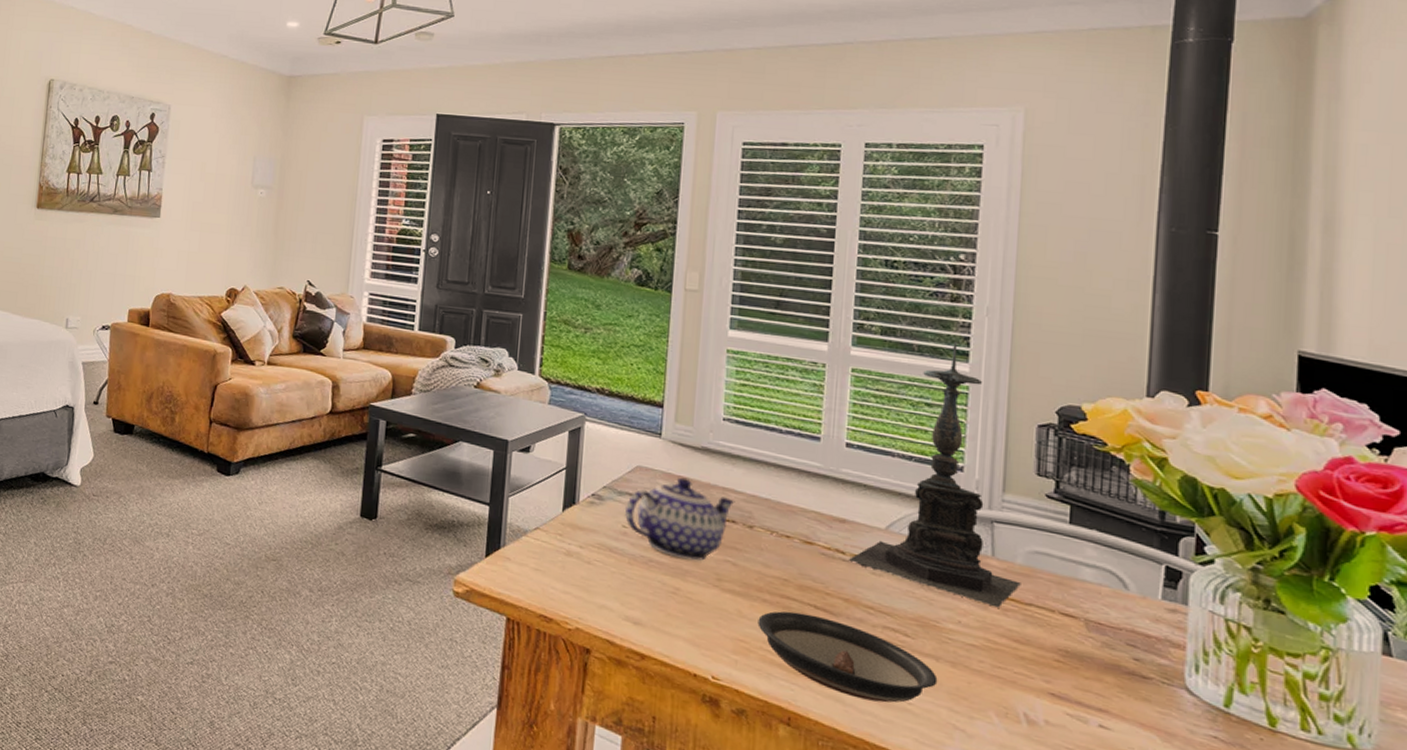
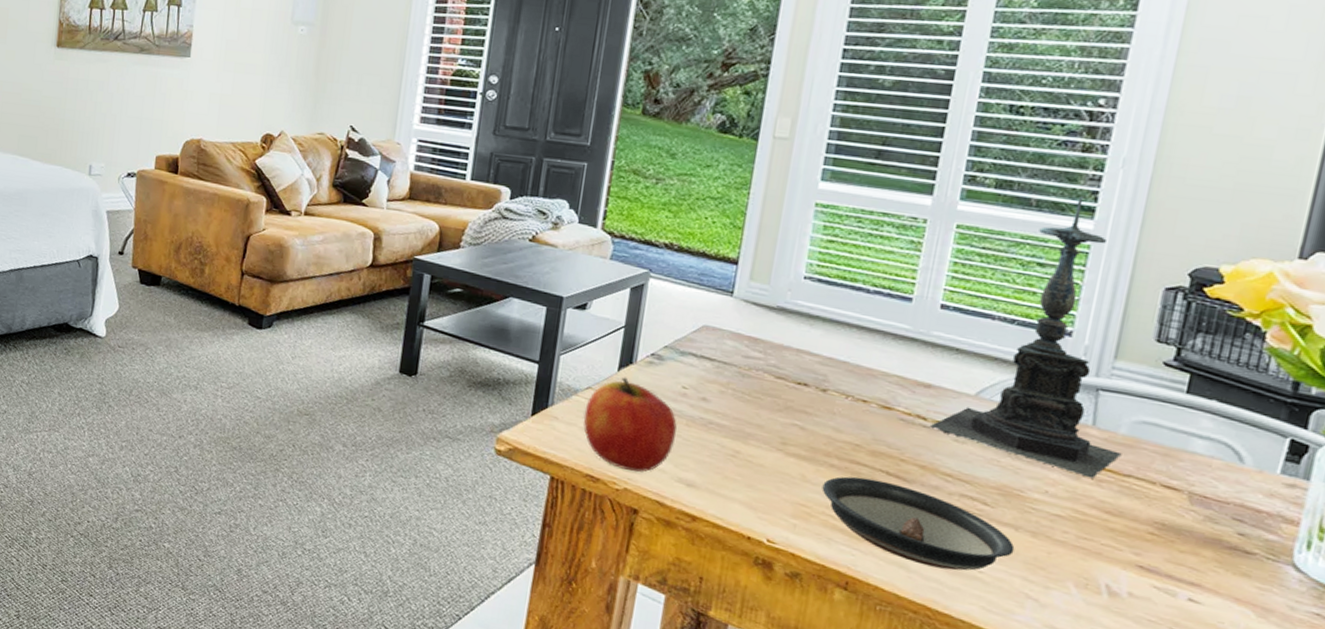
apple: none [534,517,620,611] -> present [583,377,677,472]
teapot: present [625,477,735,561] -> none [686,337,810,424]

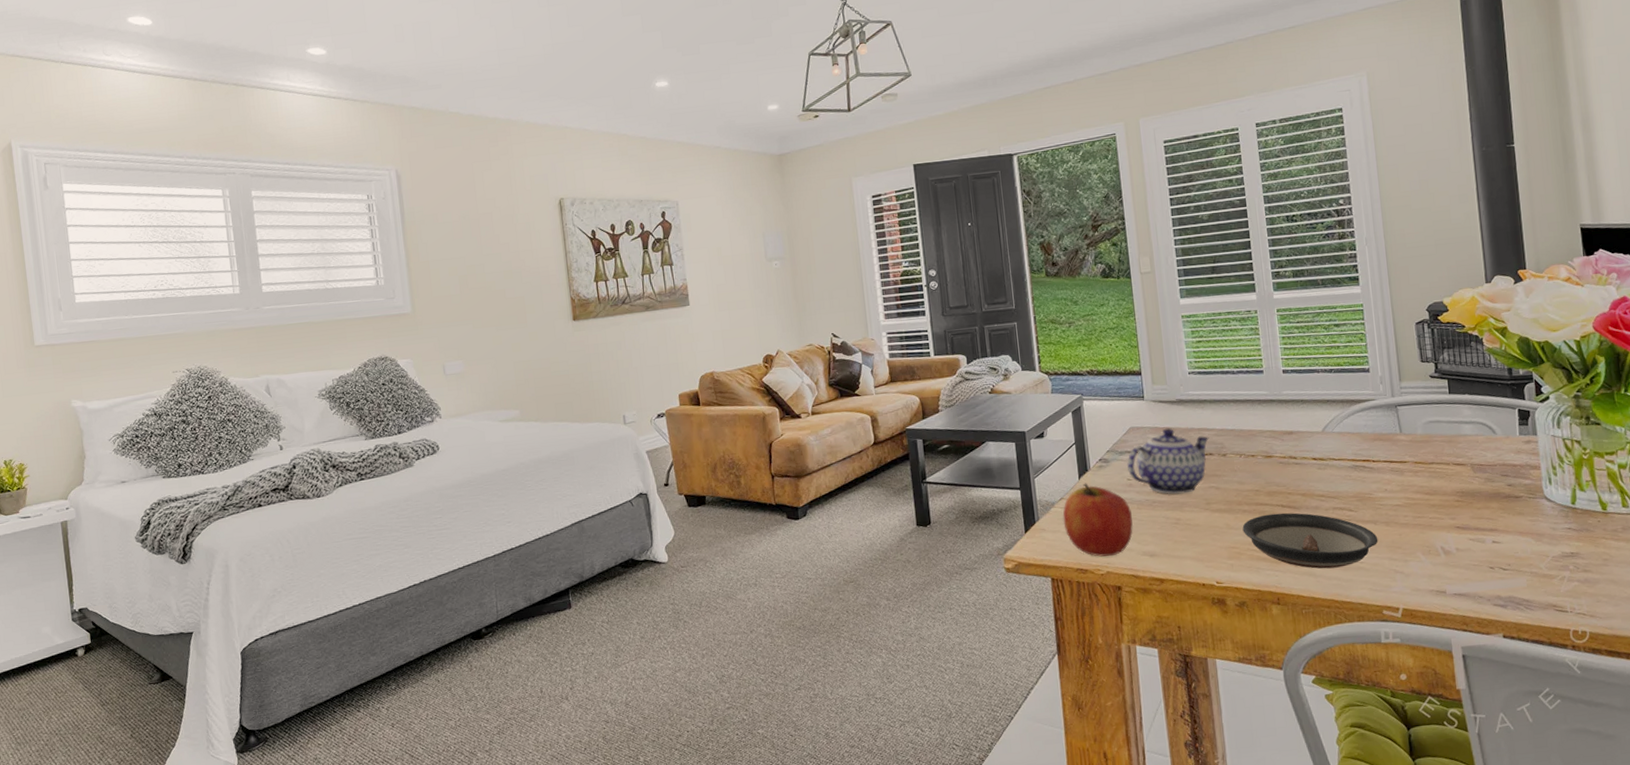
teapot: none [686,337,810,424] -> present [1127,428,1209,495]
candle holder: present [930,195,1122,479] -> none [1300,270,1424,472]

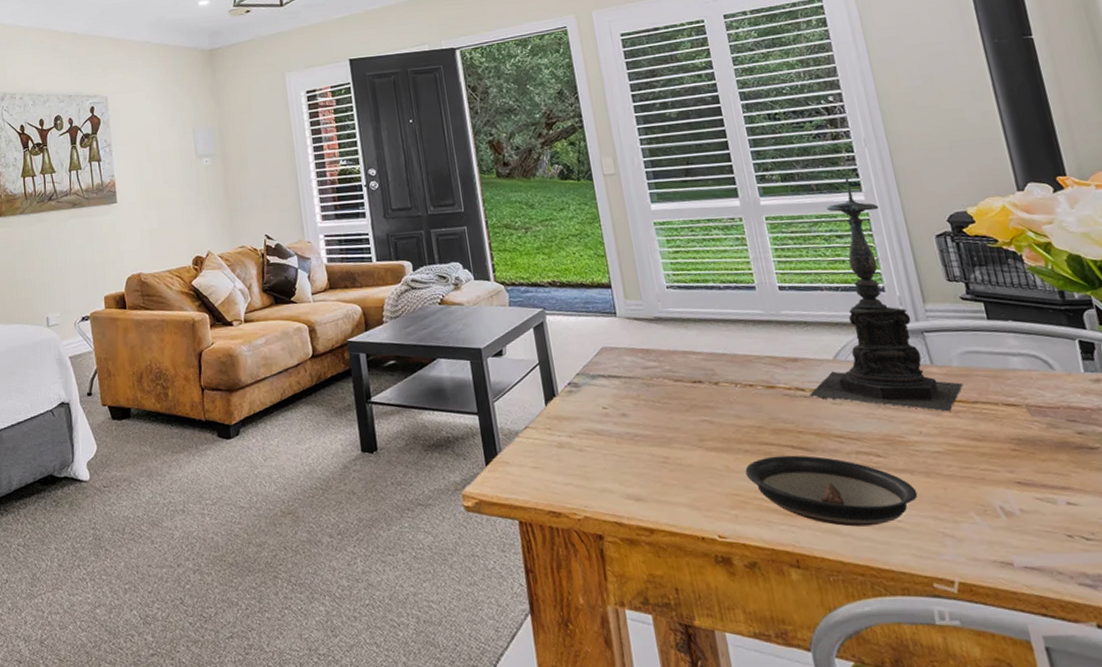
apple: present [1062,483,1133,557] -> none [528,410,613,498]
teapot: present [1127,428,1209,495] -> none [601,349,697,428]
candle holder: none [1300,270,1424,472] -> present [810,174,963,412]

